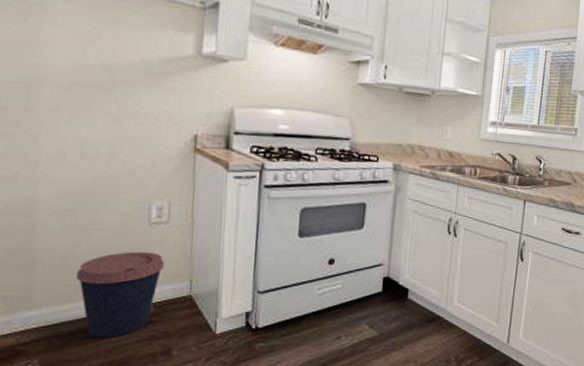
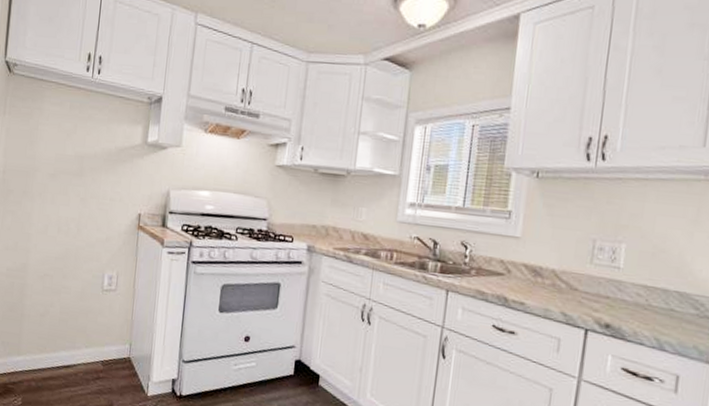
coffee cup: present [75,251,165,337] -> none [49,313,112,387]

